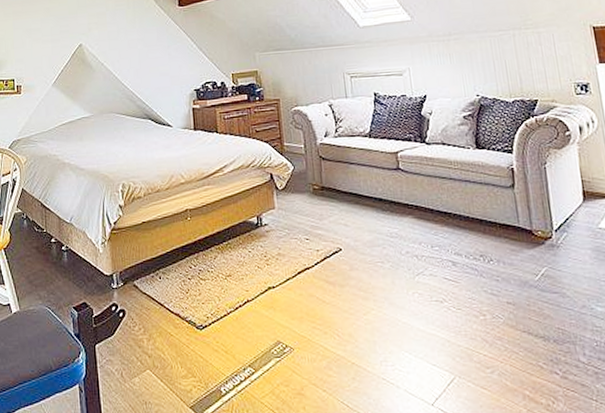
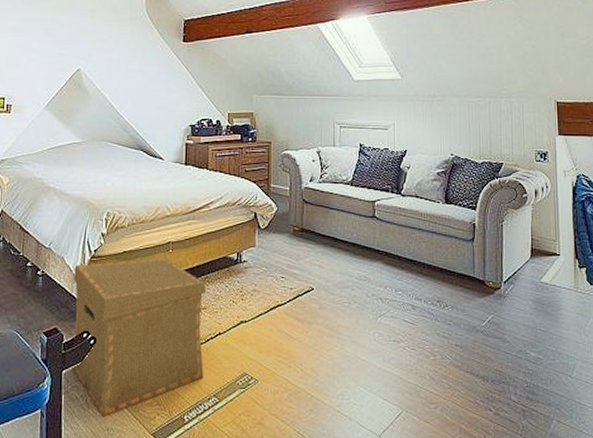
cardboard box: none [96,226,236,391] -> present [73,258,207,418]

